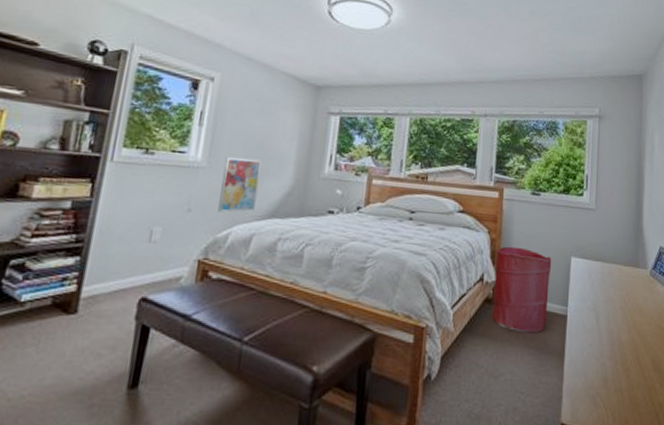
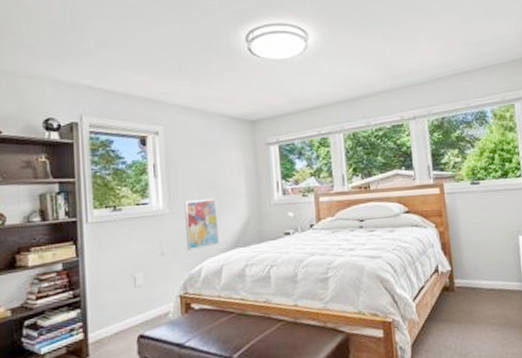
laundry hamper: present [492,246,552,334] -> none [446,235,504,313]

